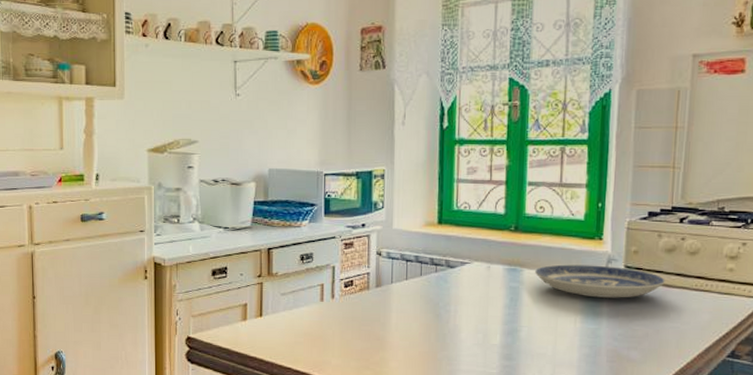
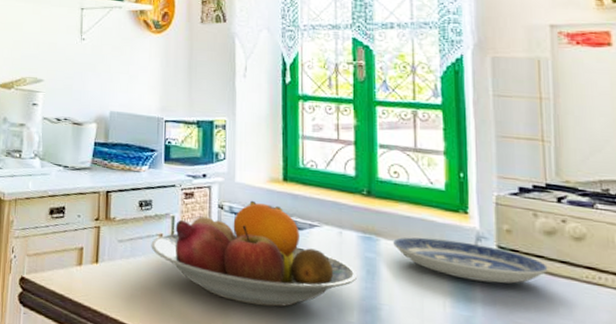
fruit bowl: none [313,245,501,339] -> present [151,200,357,307]

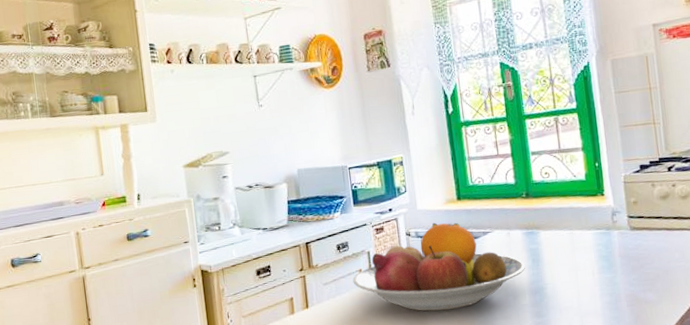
plate: present [393,237,548,284] -> none [550,218,665,249]

